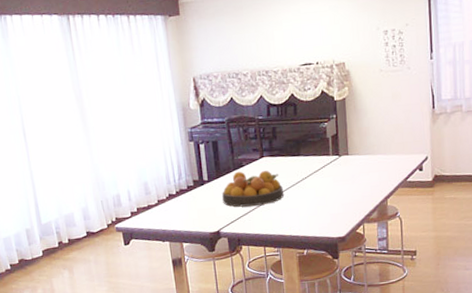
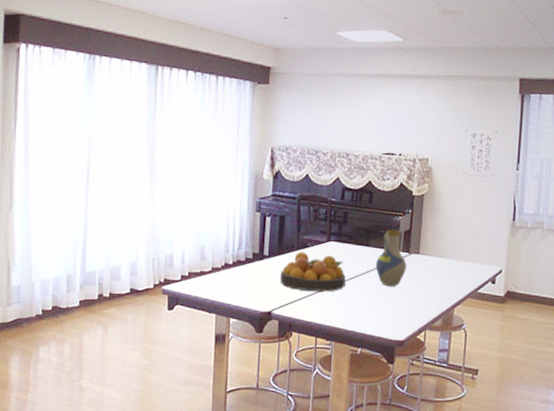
vase: none [309,136,338,190] -> present [376,229,407,286]

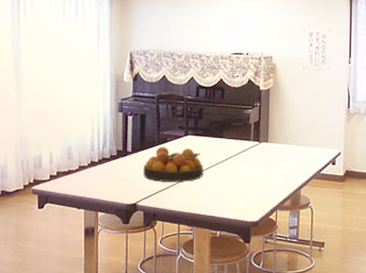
vase: present [376,229,407,286] -> none [230,121,257,173]

